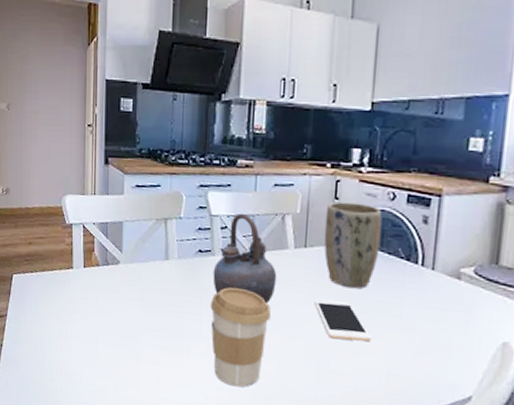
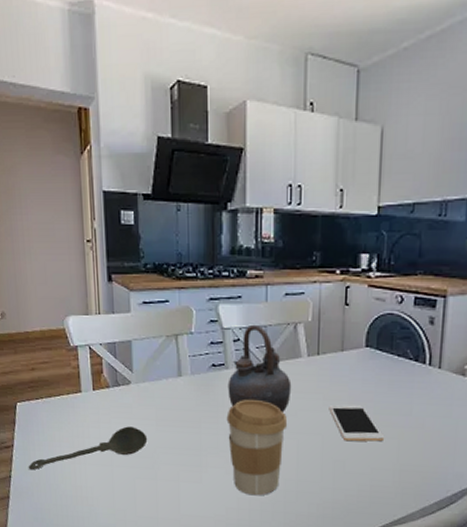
spoon: none [18,305,132,341] -> present [28,426,148,470]
plant pot: present [323,201,382,289] -> none [335,307,391,392]

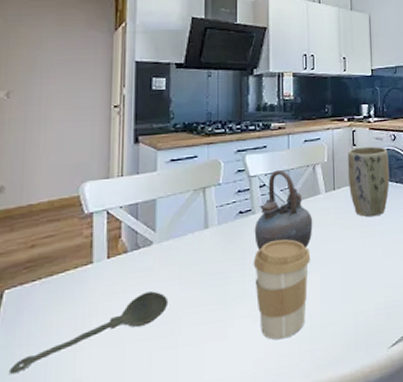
cell phone: present [329,405,385,442] -> none [346,229,393,265]
plant pot: none [335,307,391,392] -> present [347,146,390,217]

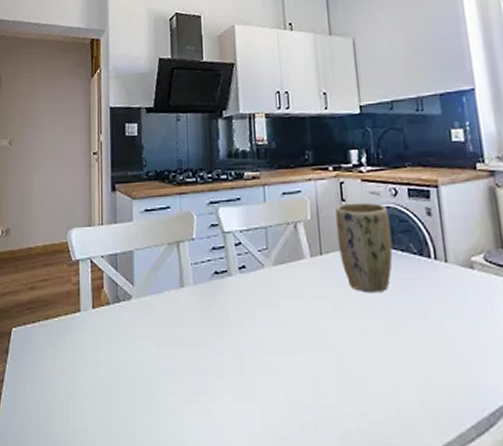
spoon: present [8,291,169,375] -> none [17,349,149,411]
coffee cup: present [253,239,311,340] -> none [232,308,298,430]
teapot: present [254,169,313,250] -> none [231,226,298,322]

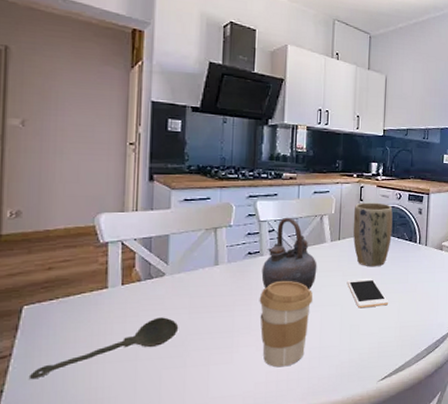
spoon: none [17,349,149,411] -> present [28,317,179,380]
teapot: none [231,226,298,322] -> present [261,217,317,289]
coffee cup: none [232,308,298,430] -> present [259,280,313,368]
cell phone: none [338,309,403,353] -> present [347,278,389,309]

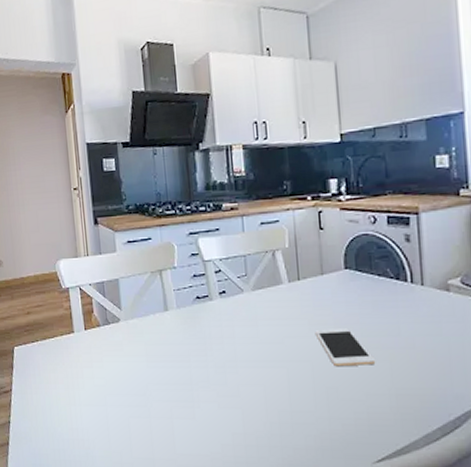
spoon: present [28,317,179,380] -> none [26,364,139,415]
coffee cup: present [259,280,313,368] -> none [214,329,276,430]
teapot: present [261,217,317,289] -> none [213,254,276,340]
plant pot: present [353,202,393,267] -> none [313,230,370,314]

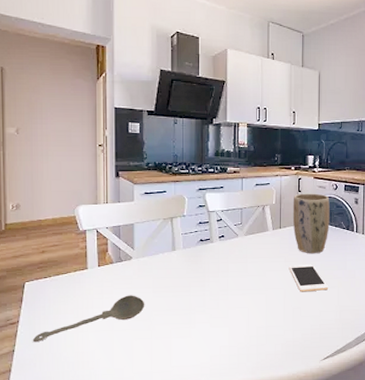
spoon: none [26,364,139,415] -> present [32,295,145,343]
plant pot: none [313,230,370,314] -> present [292,193,330,254]

